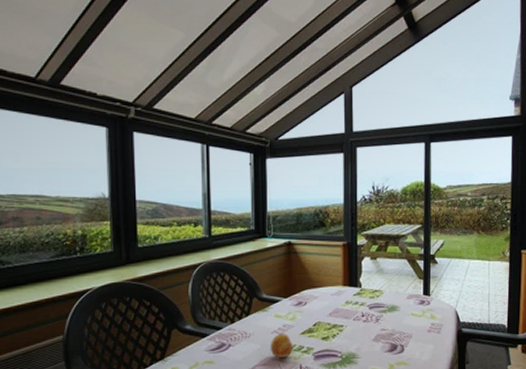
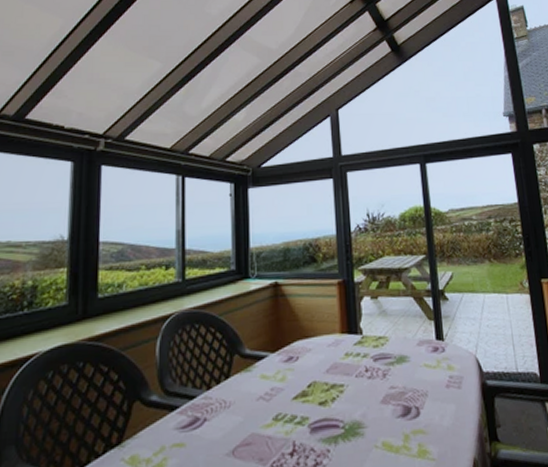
fruit: present [270,334,293,358] -> none [255,400,284,433]

